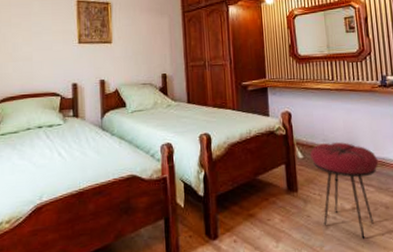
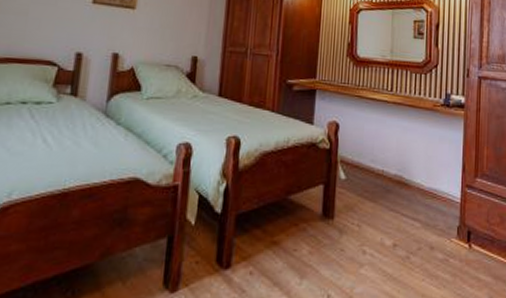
stool: present [310,142,378,239] -> none [354,163,429,283]

